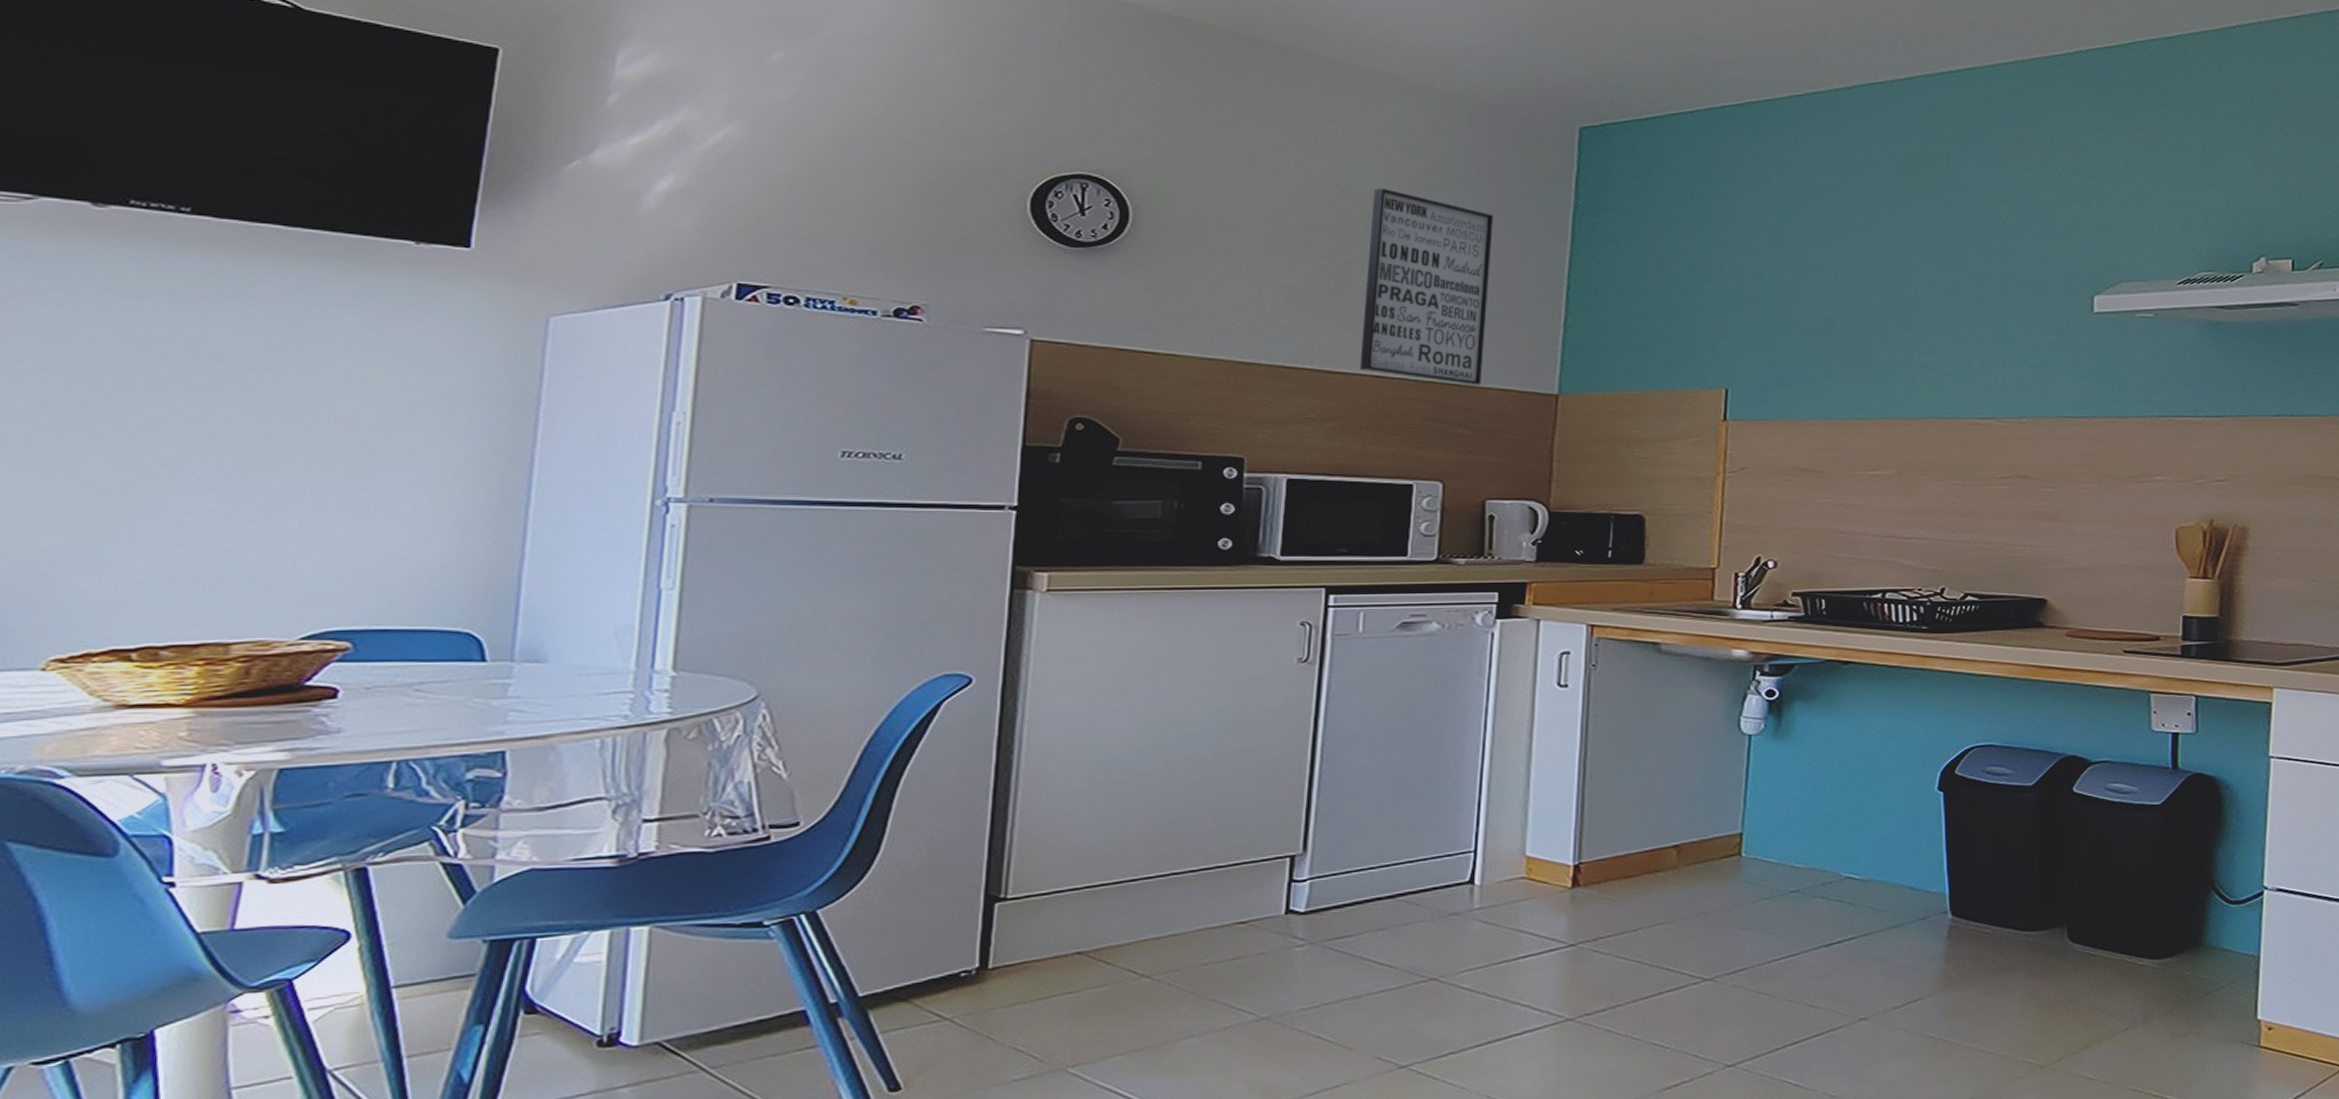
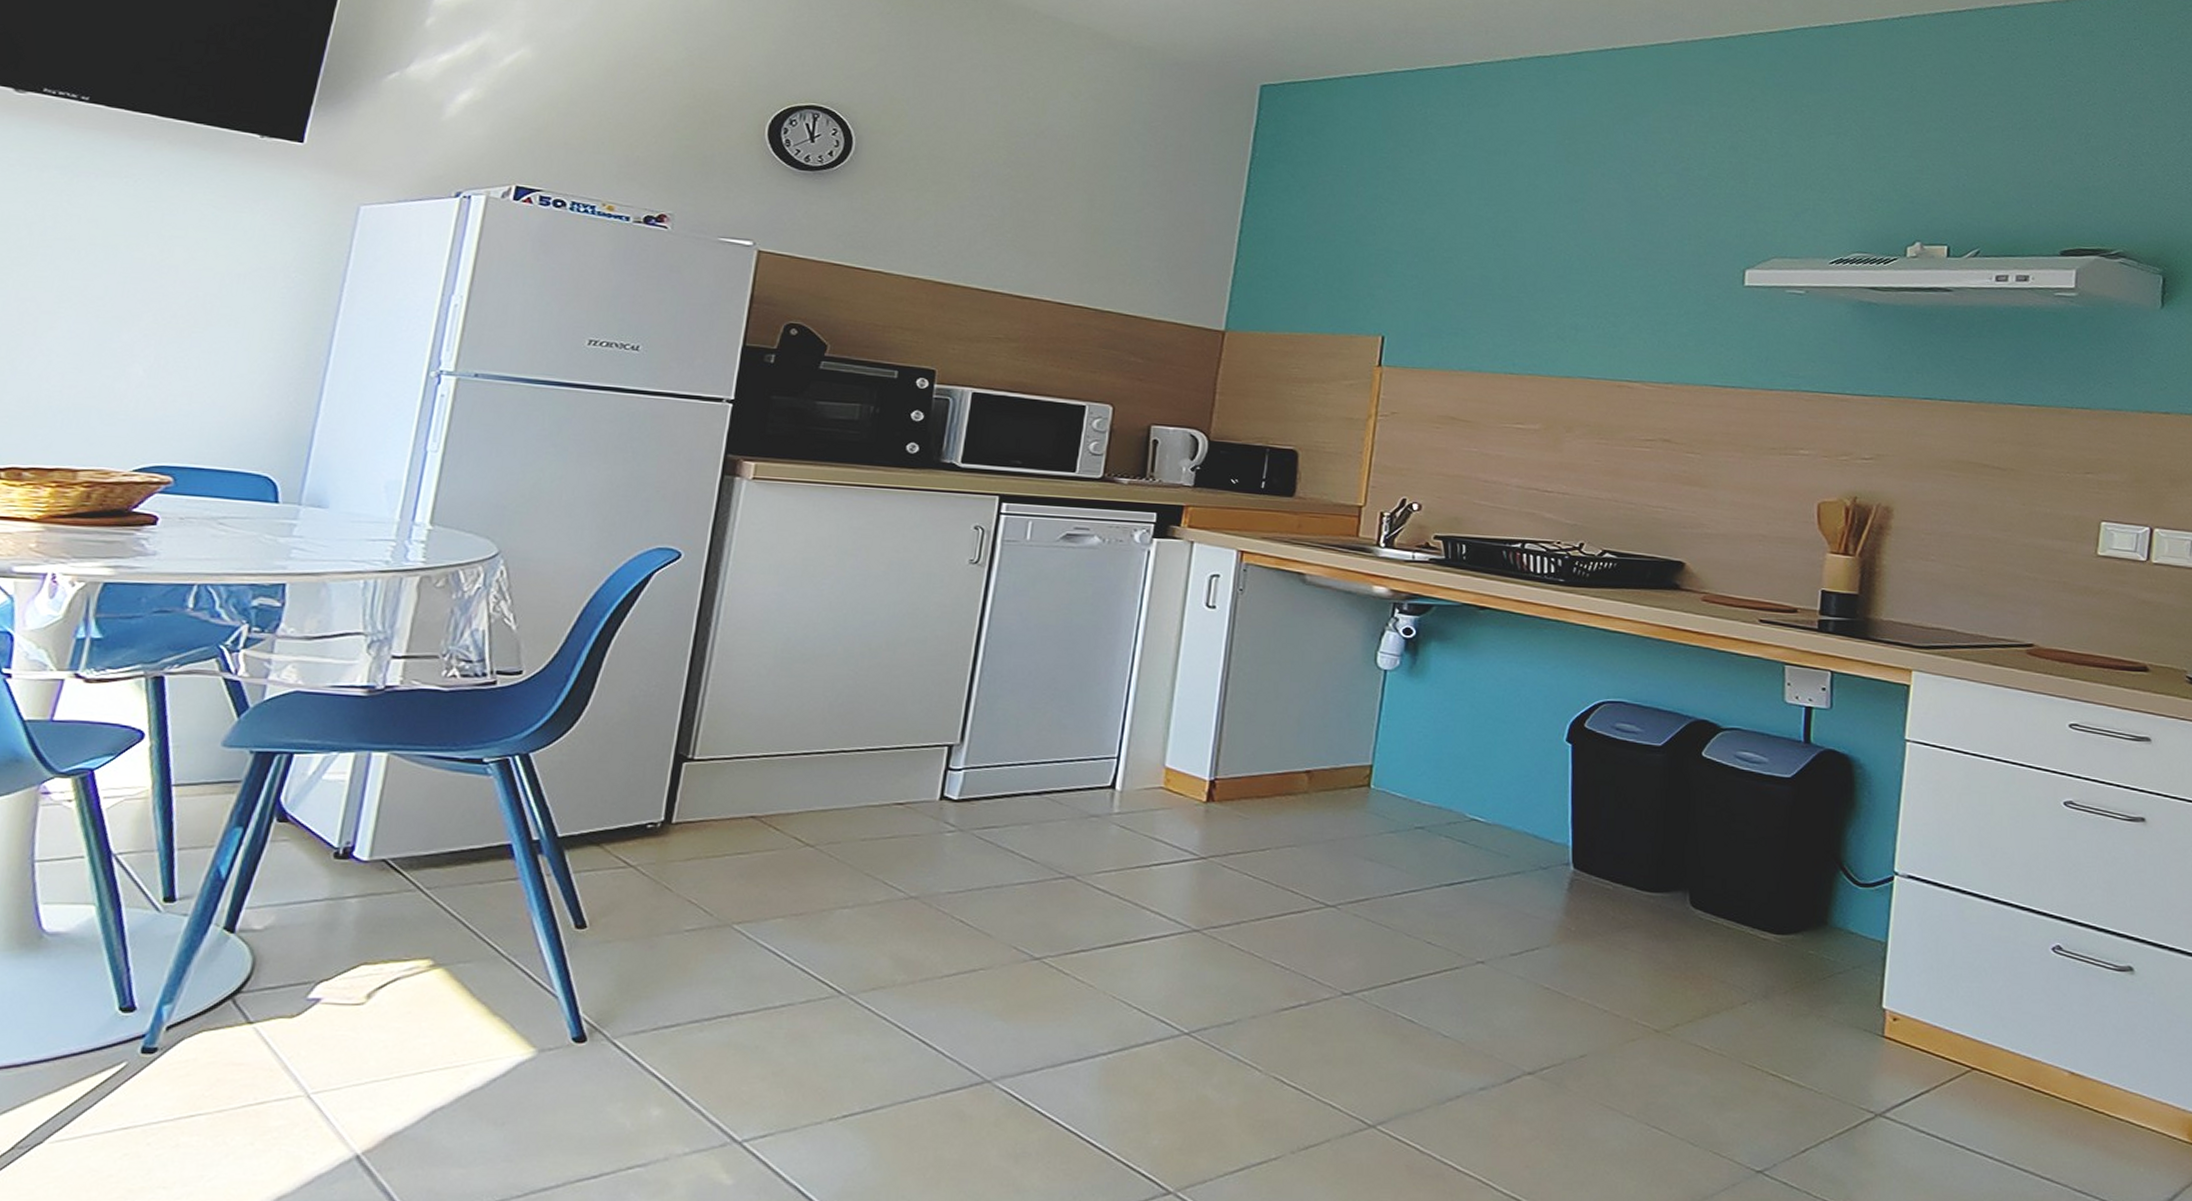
wall art: present [1360,188,1493,385] -> none [1045,131,1176,318]

